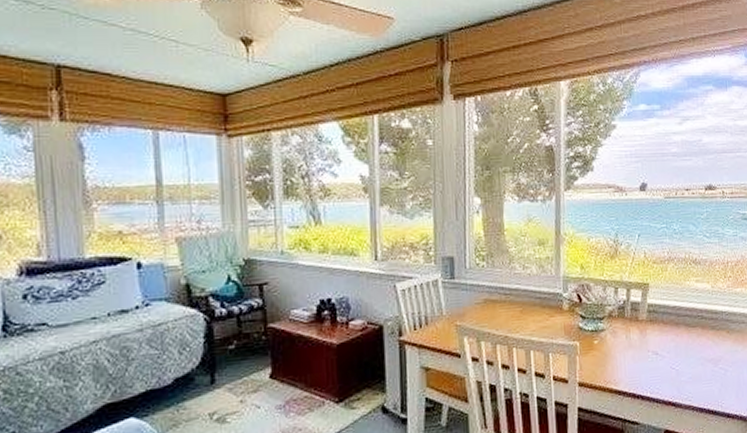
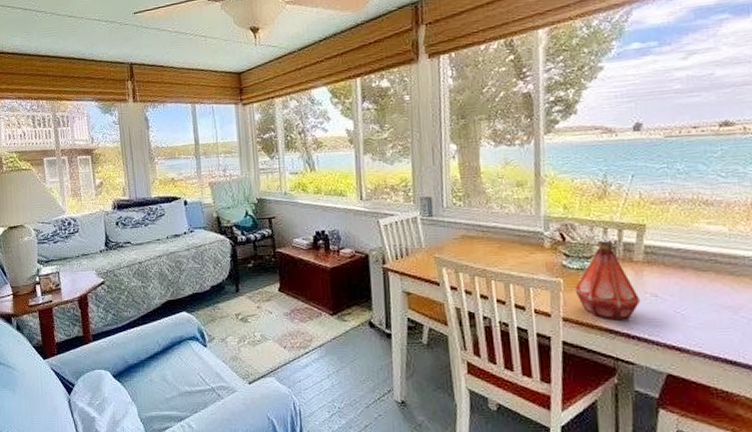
bottle: none [589,300,645,382] -> present [574,241,641,321]

